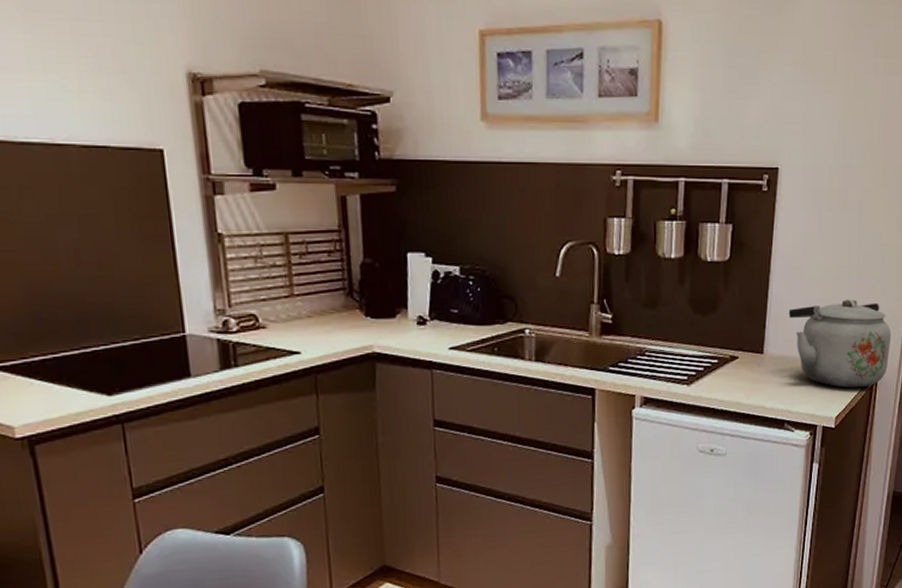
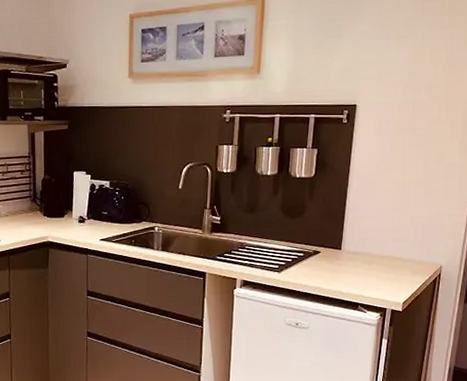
kettle: present [788,299,892,388] -> none [363,208,454,280]

